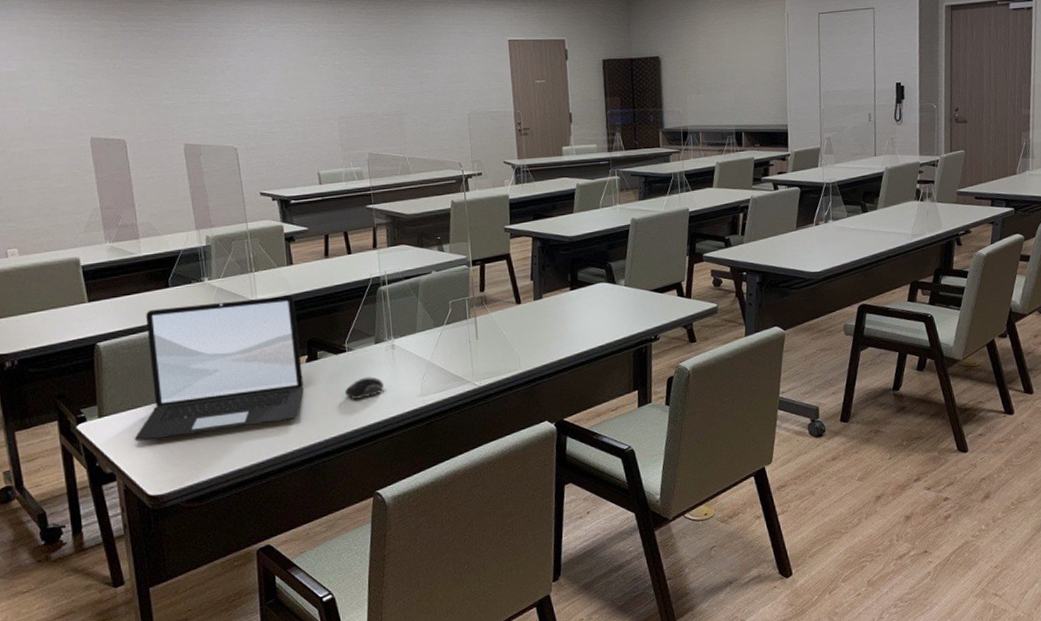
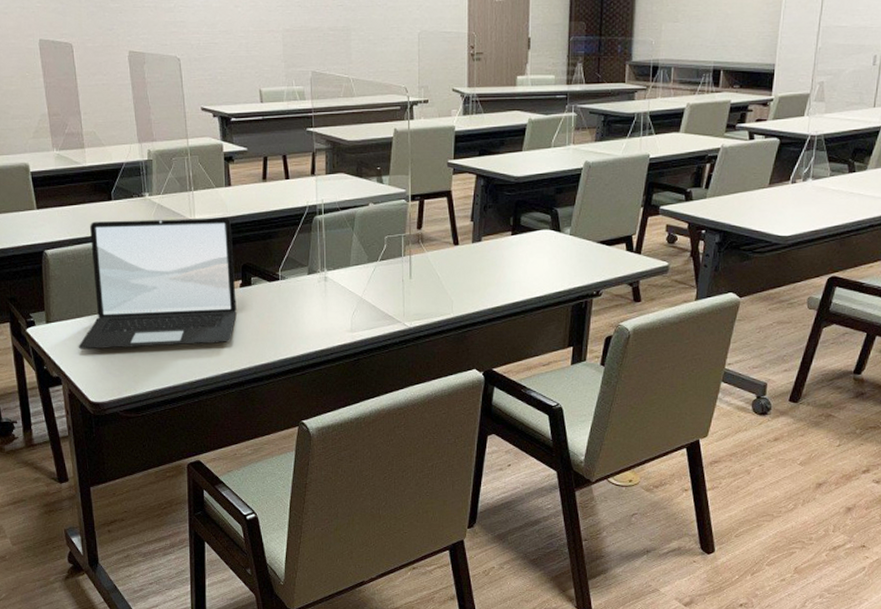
computer mouse: present [344,377,385,399] -> none [275,307,315,328]

